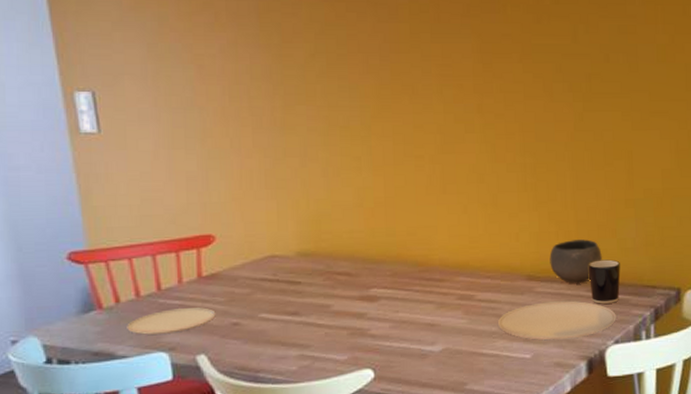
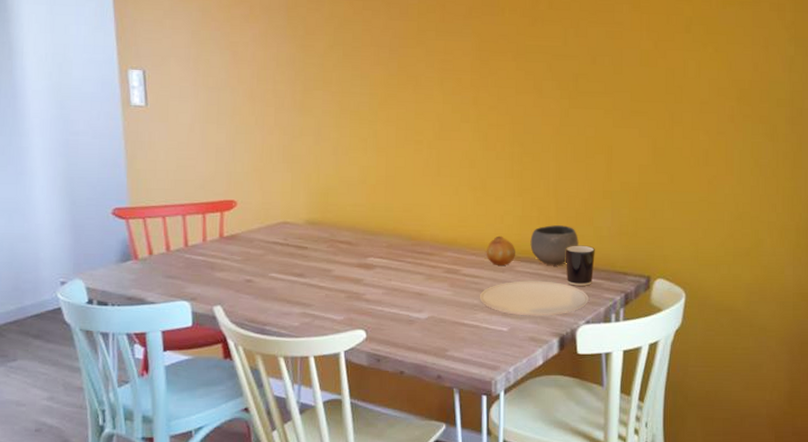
plate: present [127,307,216,335] -> none [157,264,233,285]
fruit: none [502,255,534,288] -> present [486,235,515,265]

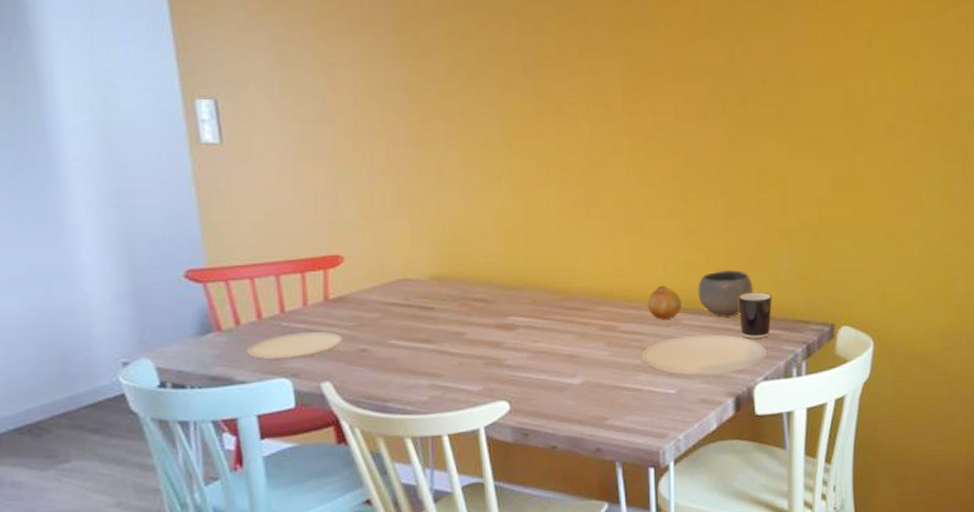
plate: none [157,264,233,285] -> present [247,332,343,360]

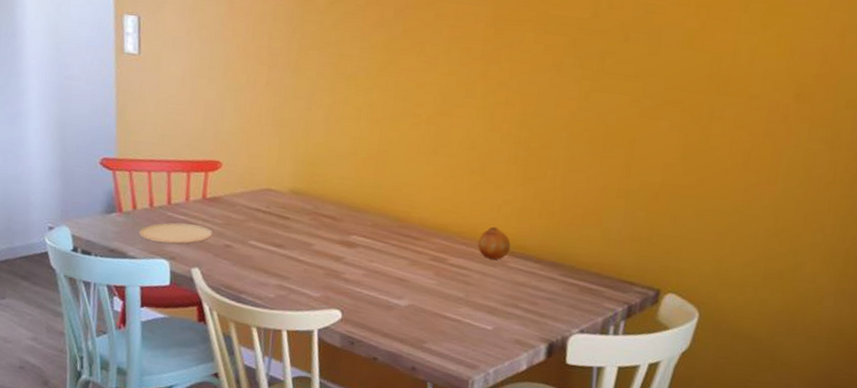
plate: present [641,334,766,375] -> none [465,278,586,320]
bowl: present [698,271,753,316] -> none [527,221,583,266]
mug: present [738,292,772,339] -> none [564,245,600,292]

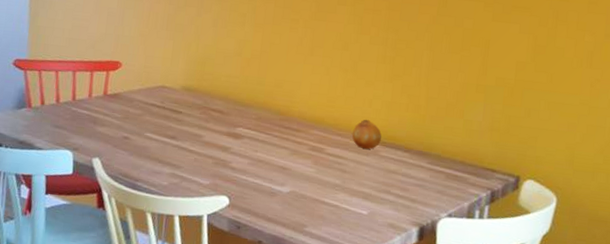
plate: present [139,222,213,245] -> none [46,117,113,137]

